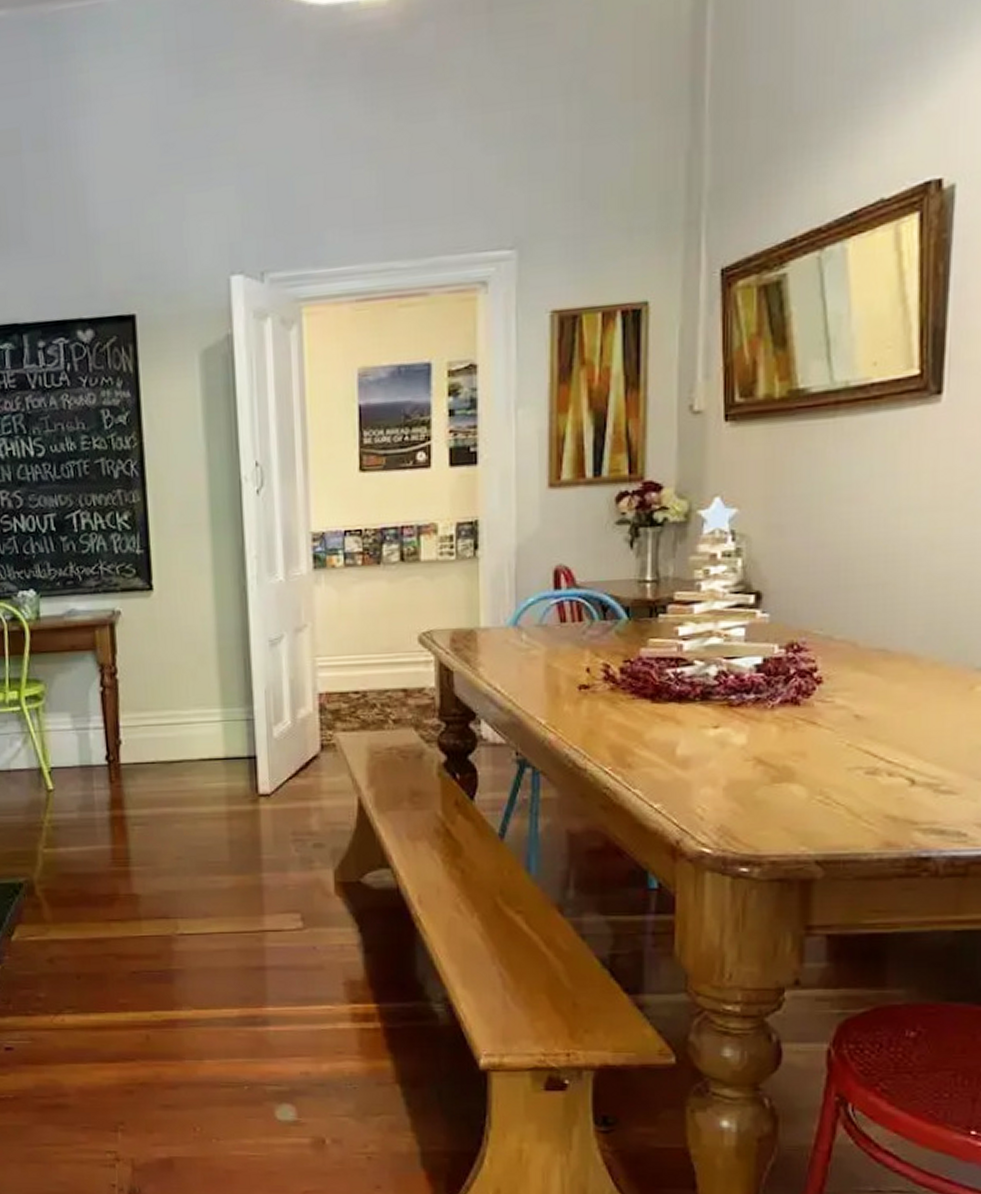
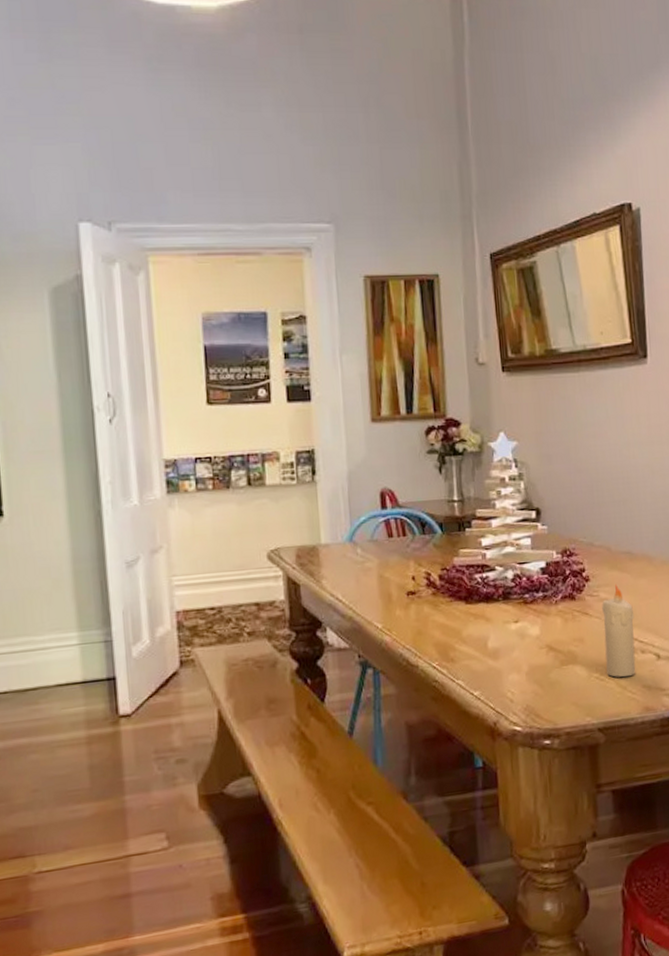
candle: none [835,688,883,804] -> present [602,584,636,678]

